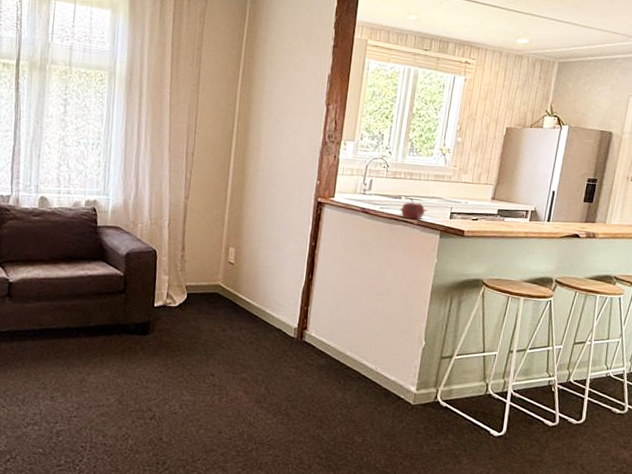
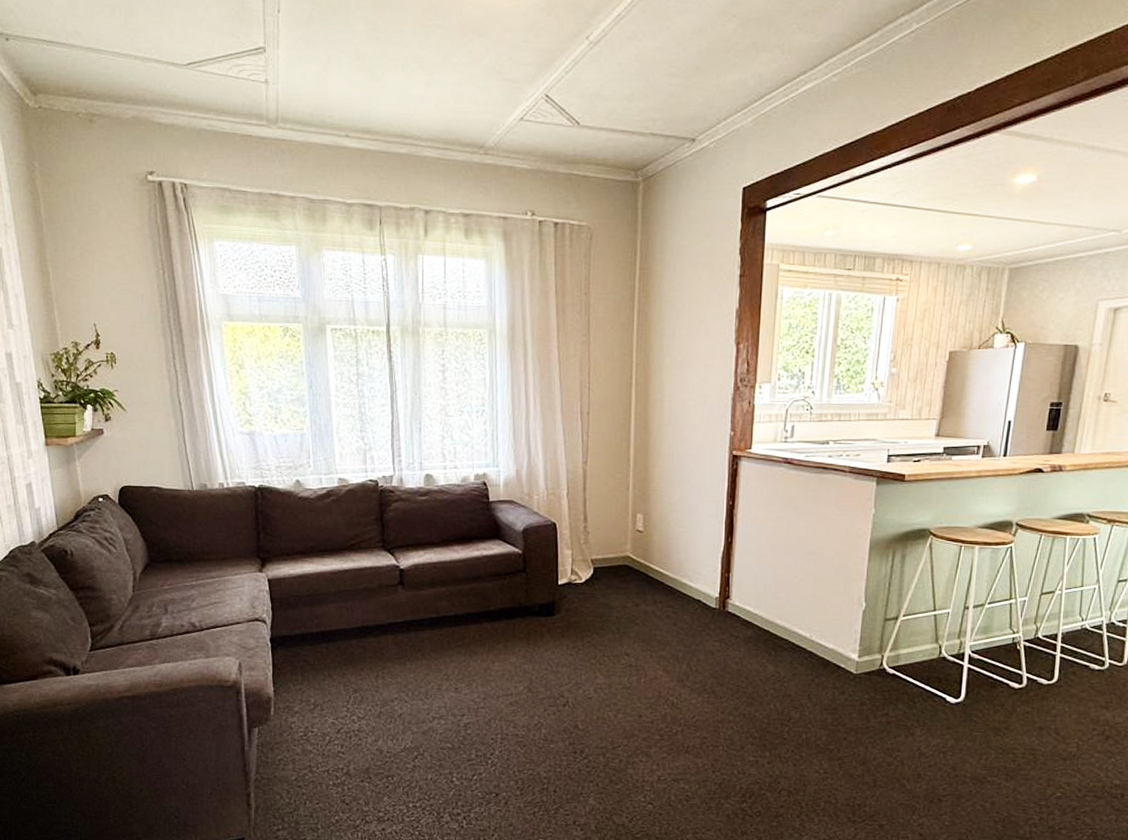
fruit: present [401,198,425,221] -> none [829,443,857,468]

